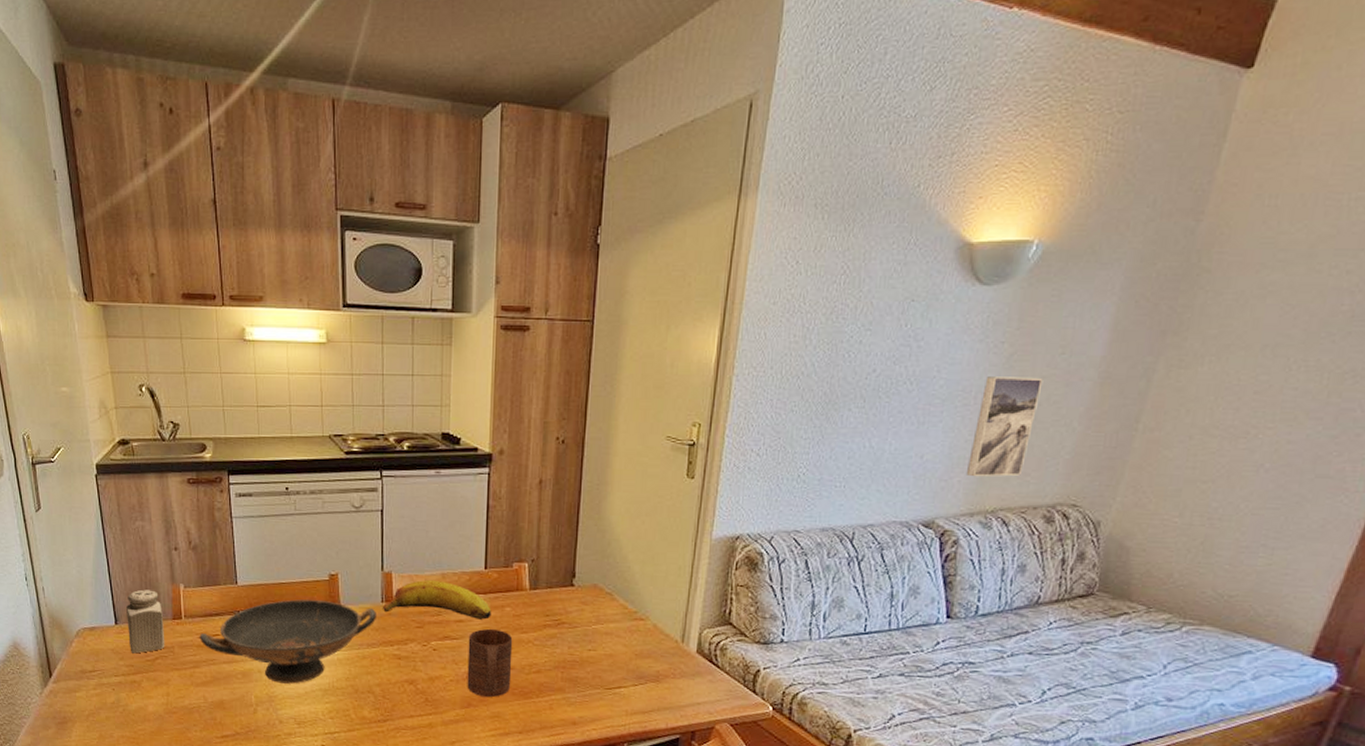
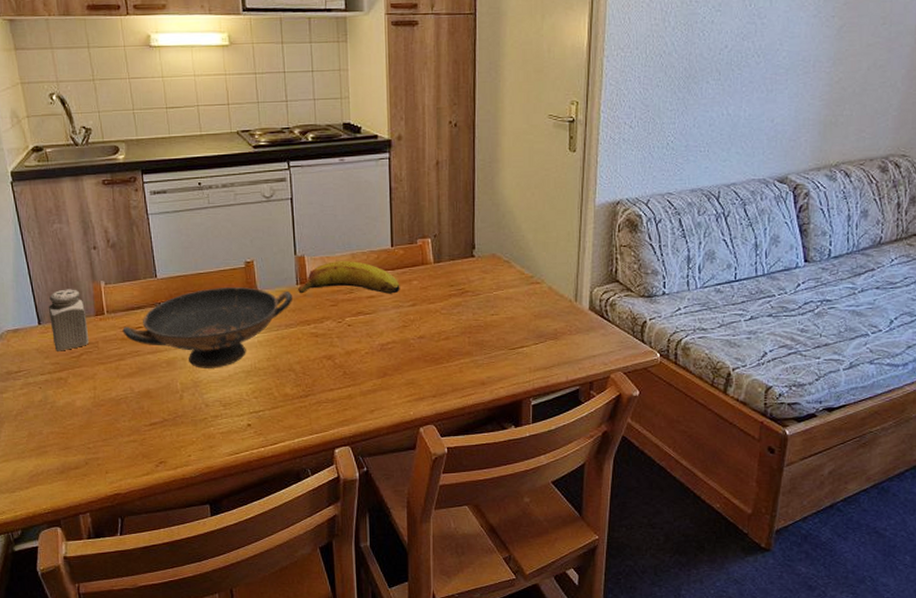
cup: present [467,628,513,698] -> none [380,301,423,366]
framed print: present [965,376,1043,477] -> none [811,45,870,136]

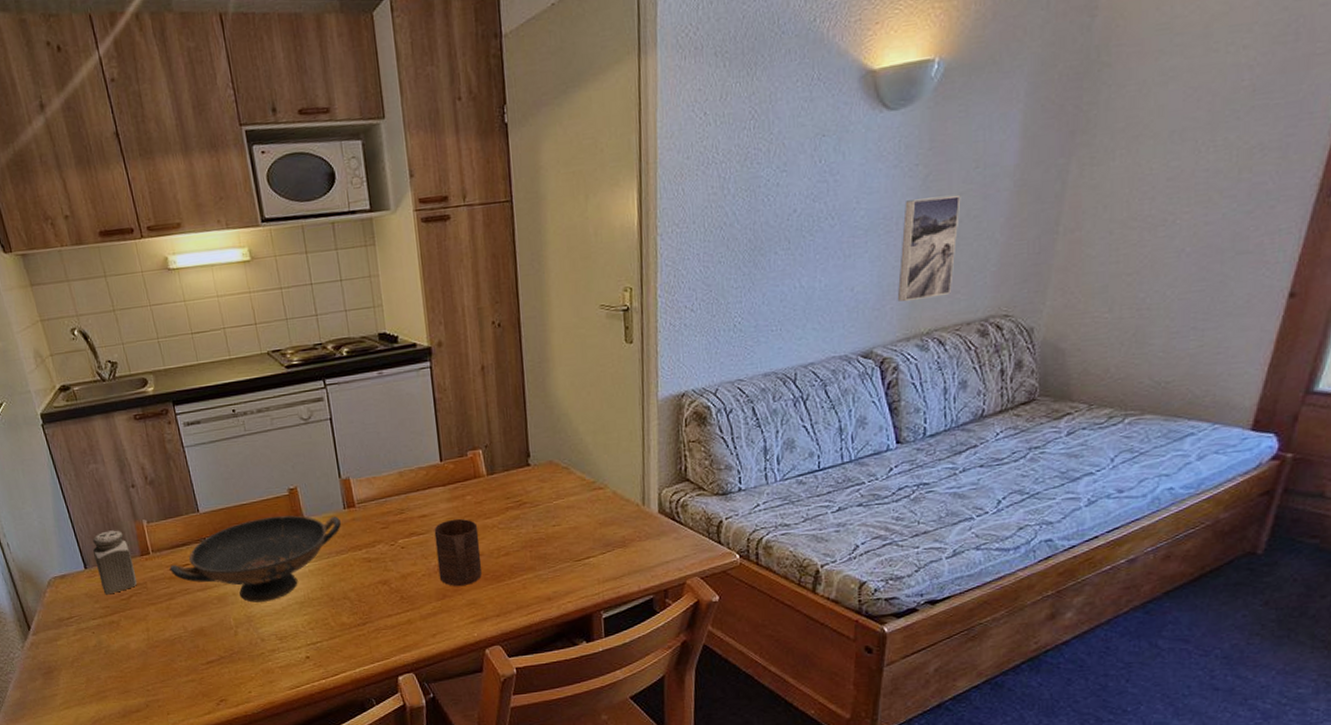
fruit: present [298,260,400,294] -> none [346,479,453,517]
cup: none [380,301,423,366] -> present [434,518,482,587]
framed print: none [811,45,870,136] -> present [897,194,961,302]

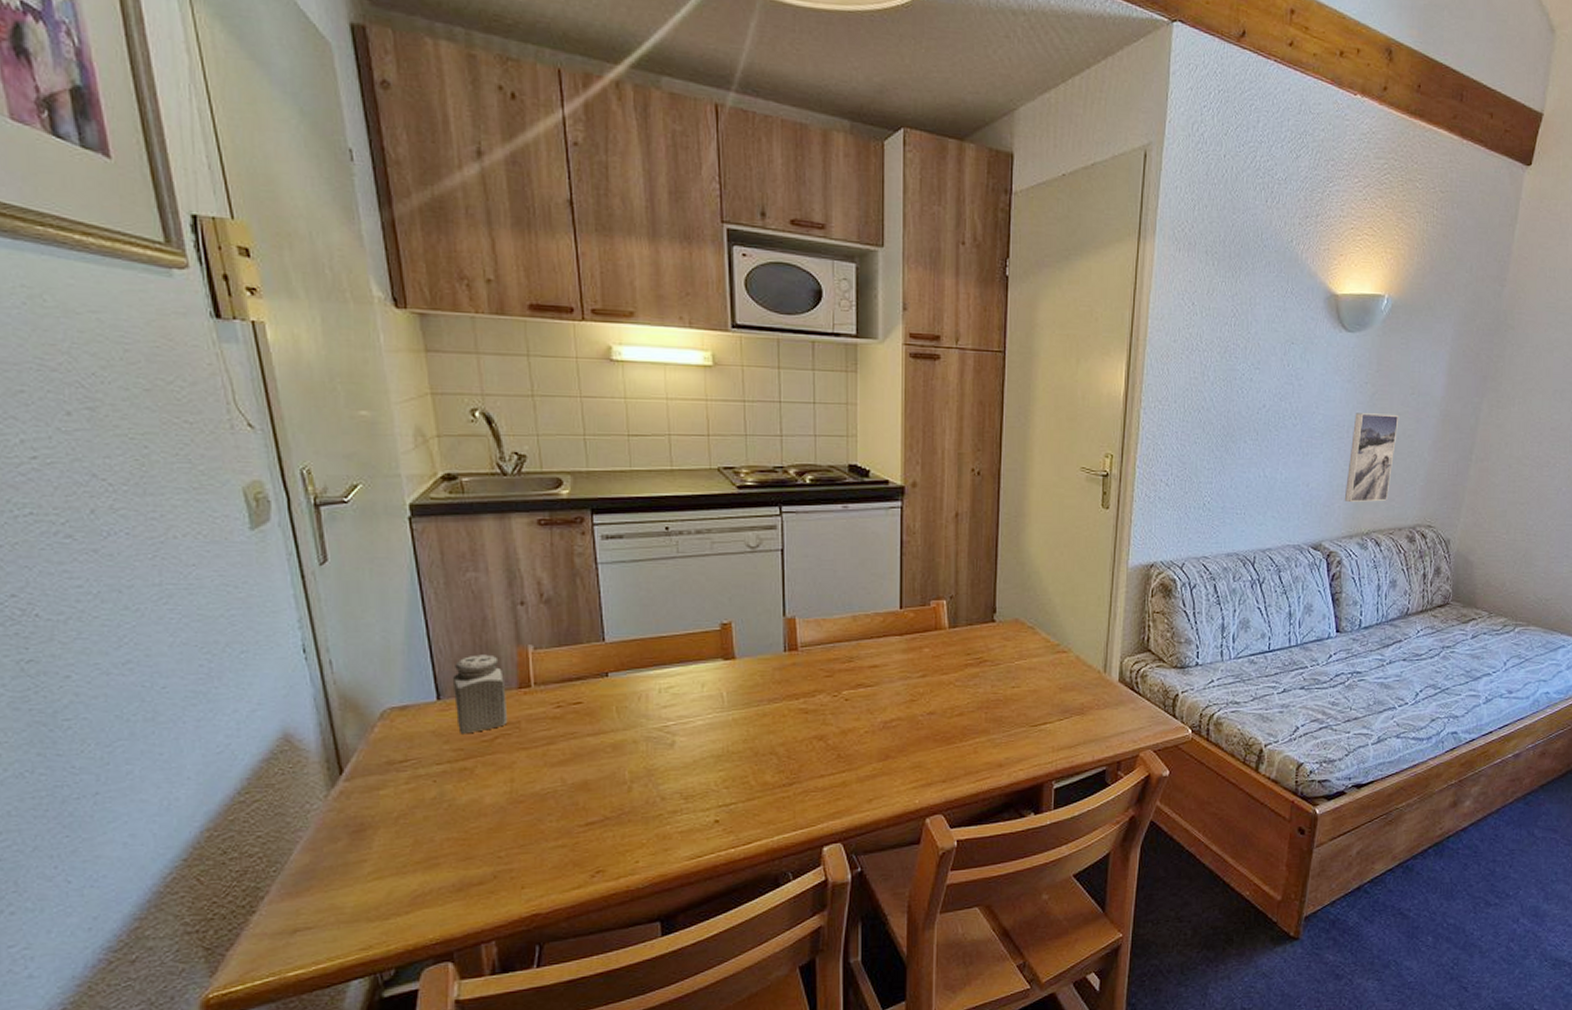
decorative bowl: present [169,515,342,603] -> none [554,653,780,753]
cup: present [434,518,482,587] -> none [884,672,933,747]

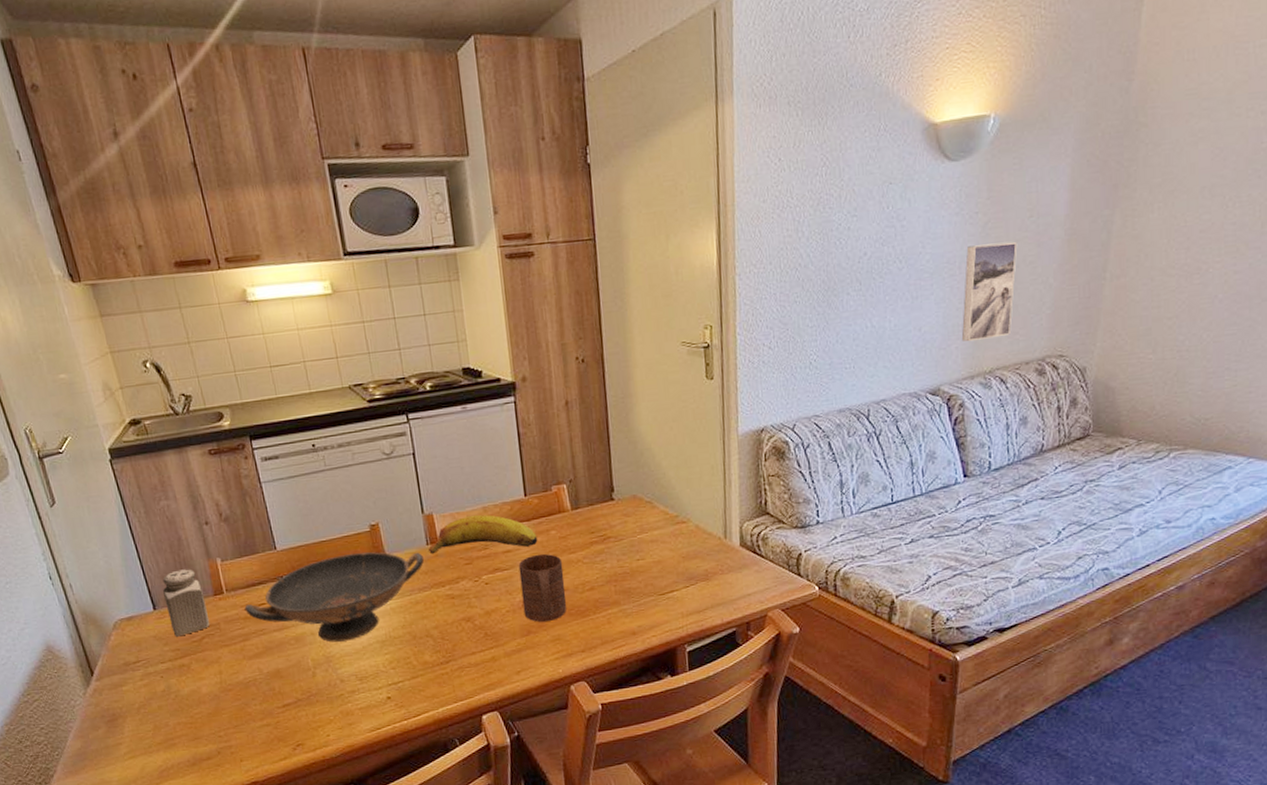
decorative bowl: none [554,653,780,753] -> present [244,552,425,642]
fruit: none [786,623,909,663] -> present [429,514,538,553]
cup: none [884,672,933,747] -> present [518,553,567,623]

